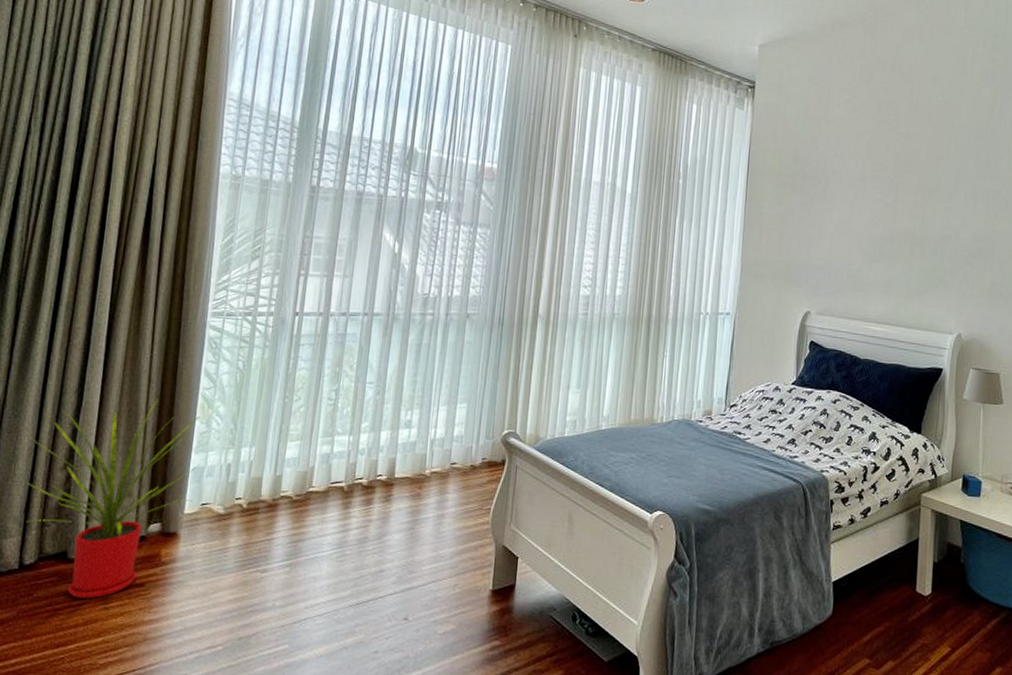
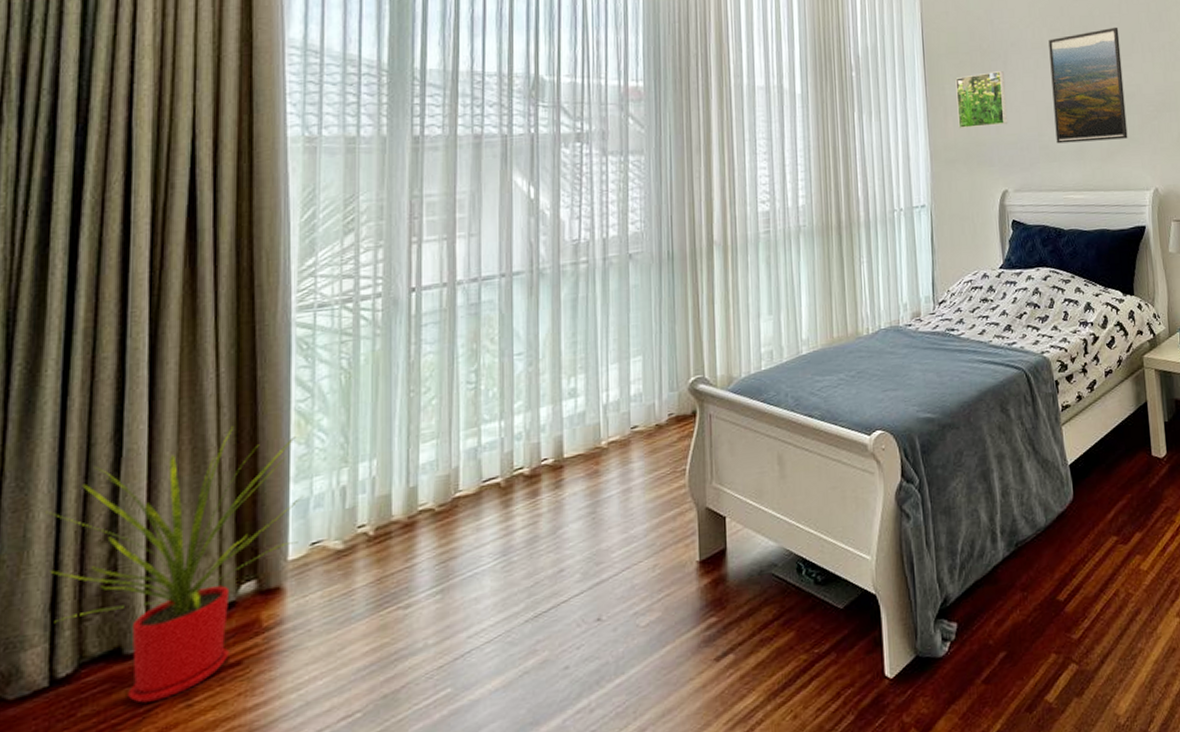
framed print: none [771,196,823,249] -> present [955,71,1008,129]
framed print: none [864,168,944,280] -> present [1048,27,1128,144]

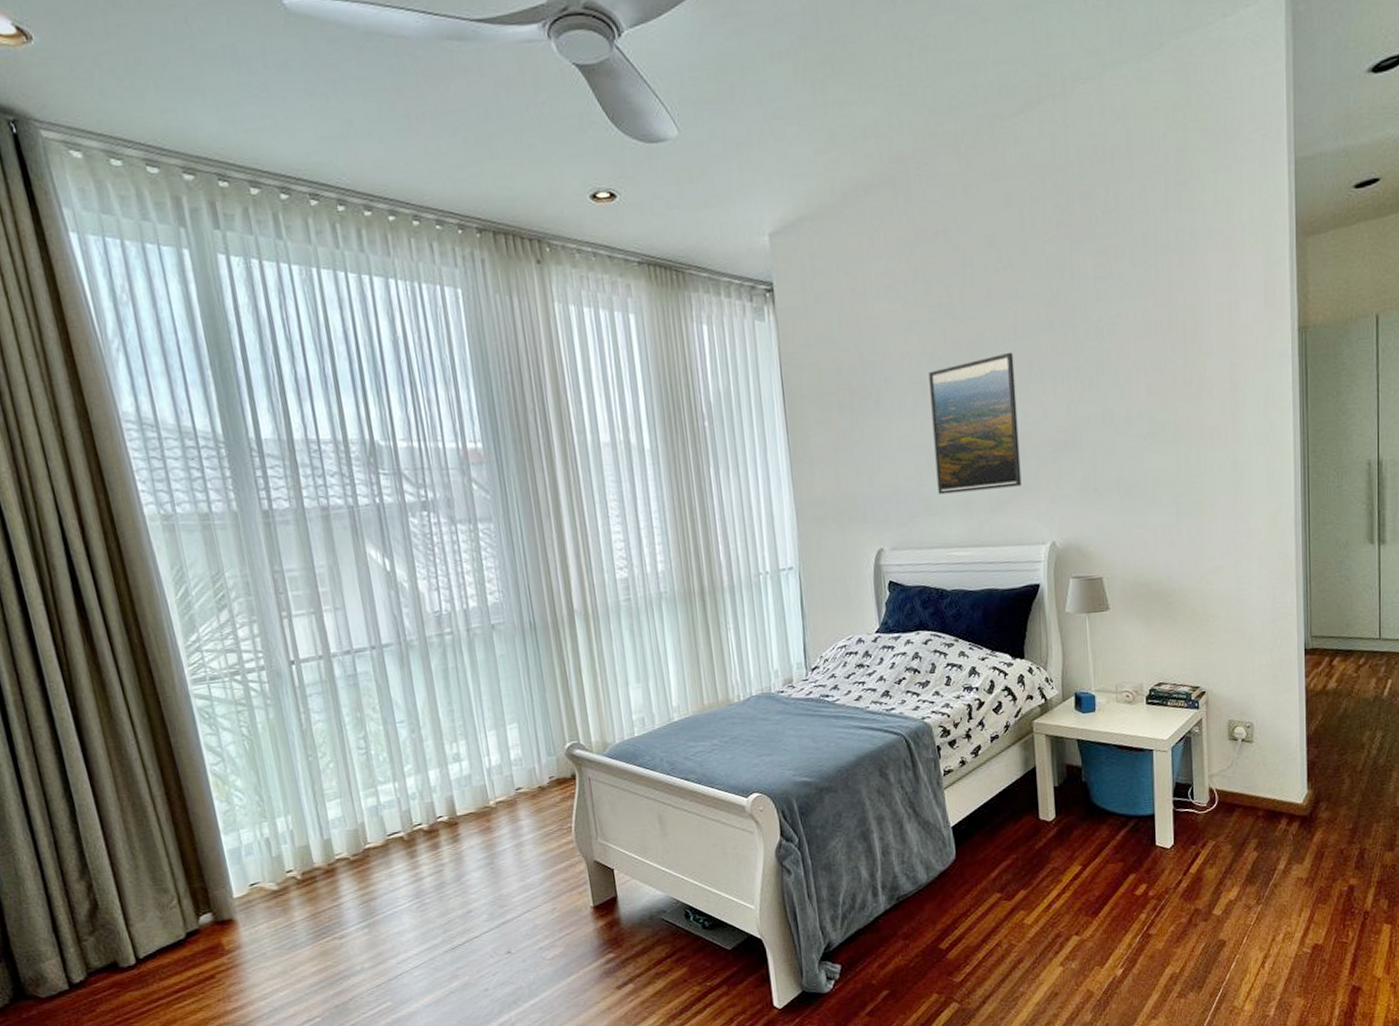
house plant: present [46,426,304,703] -> none [27,786,239,1004]
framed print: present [955,71,1008,129] -> none [821,413,883,482]

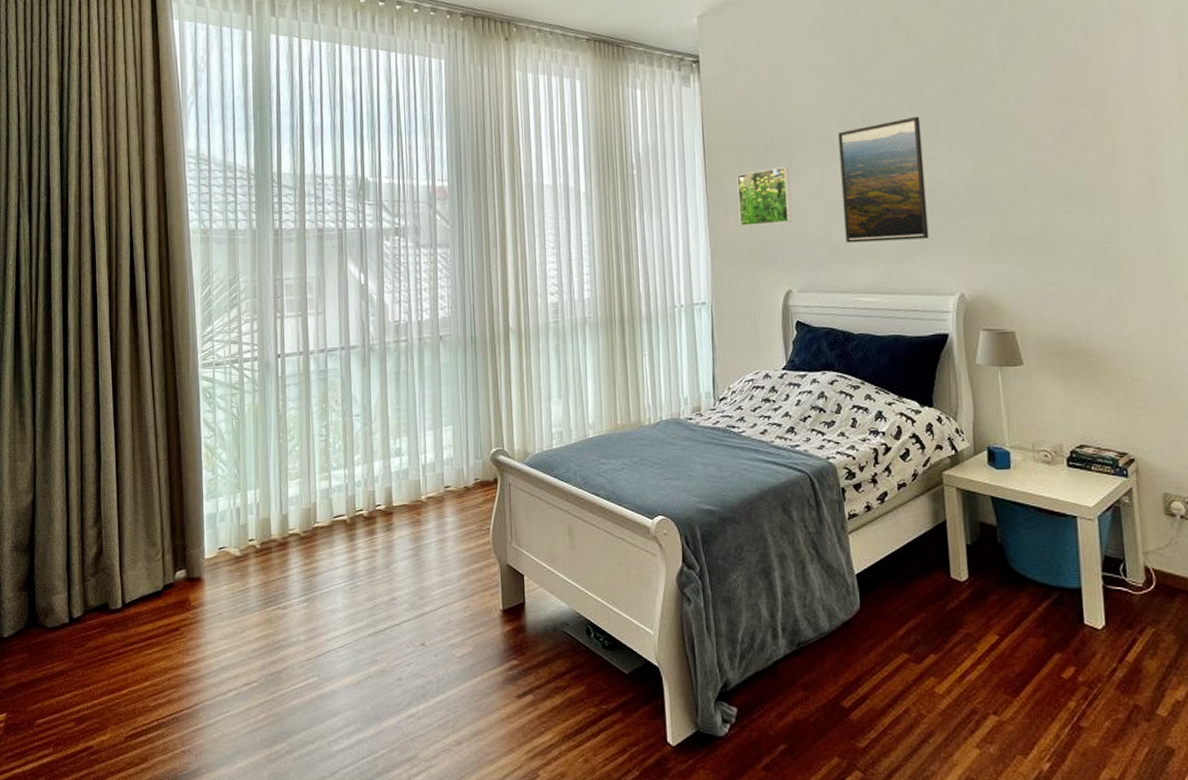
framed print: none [821,413,883,482] -> present [737,167,793,227]

